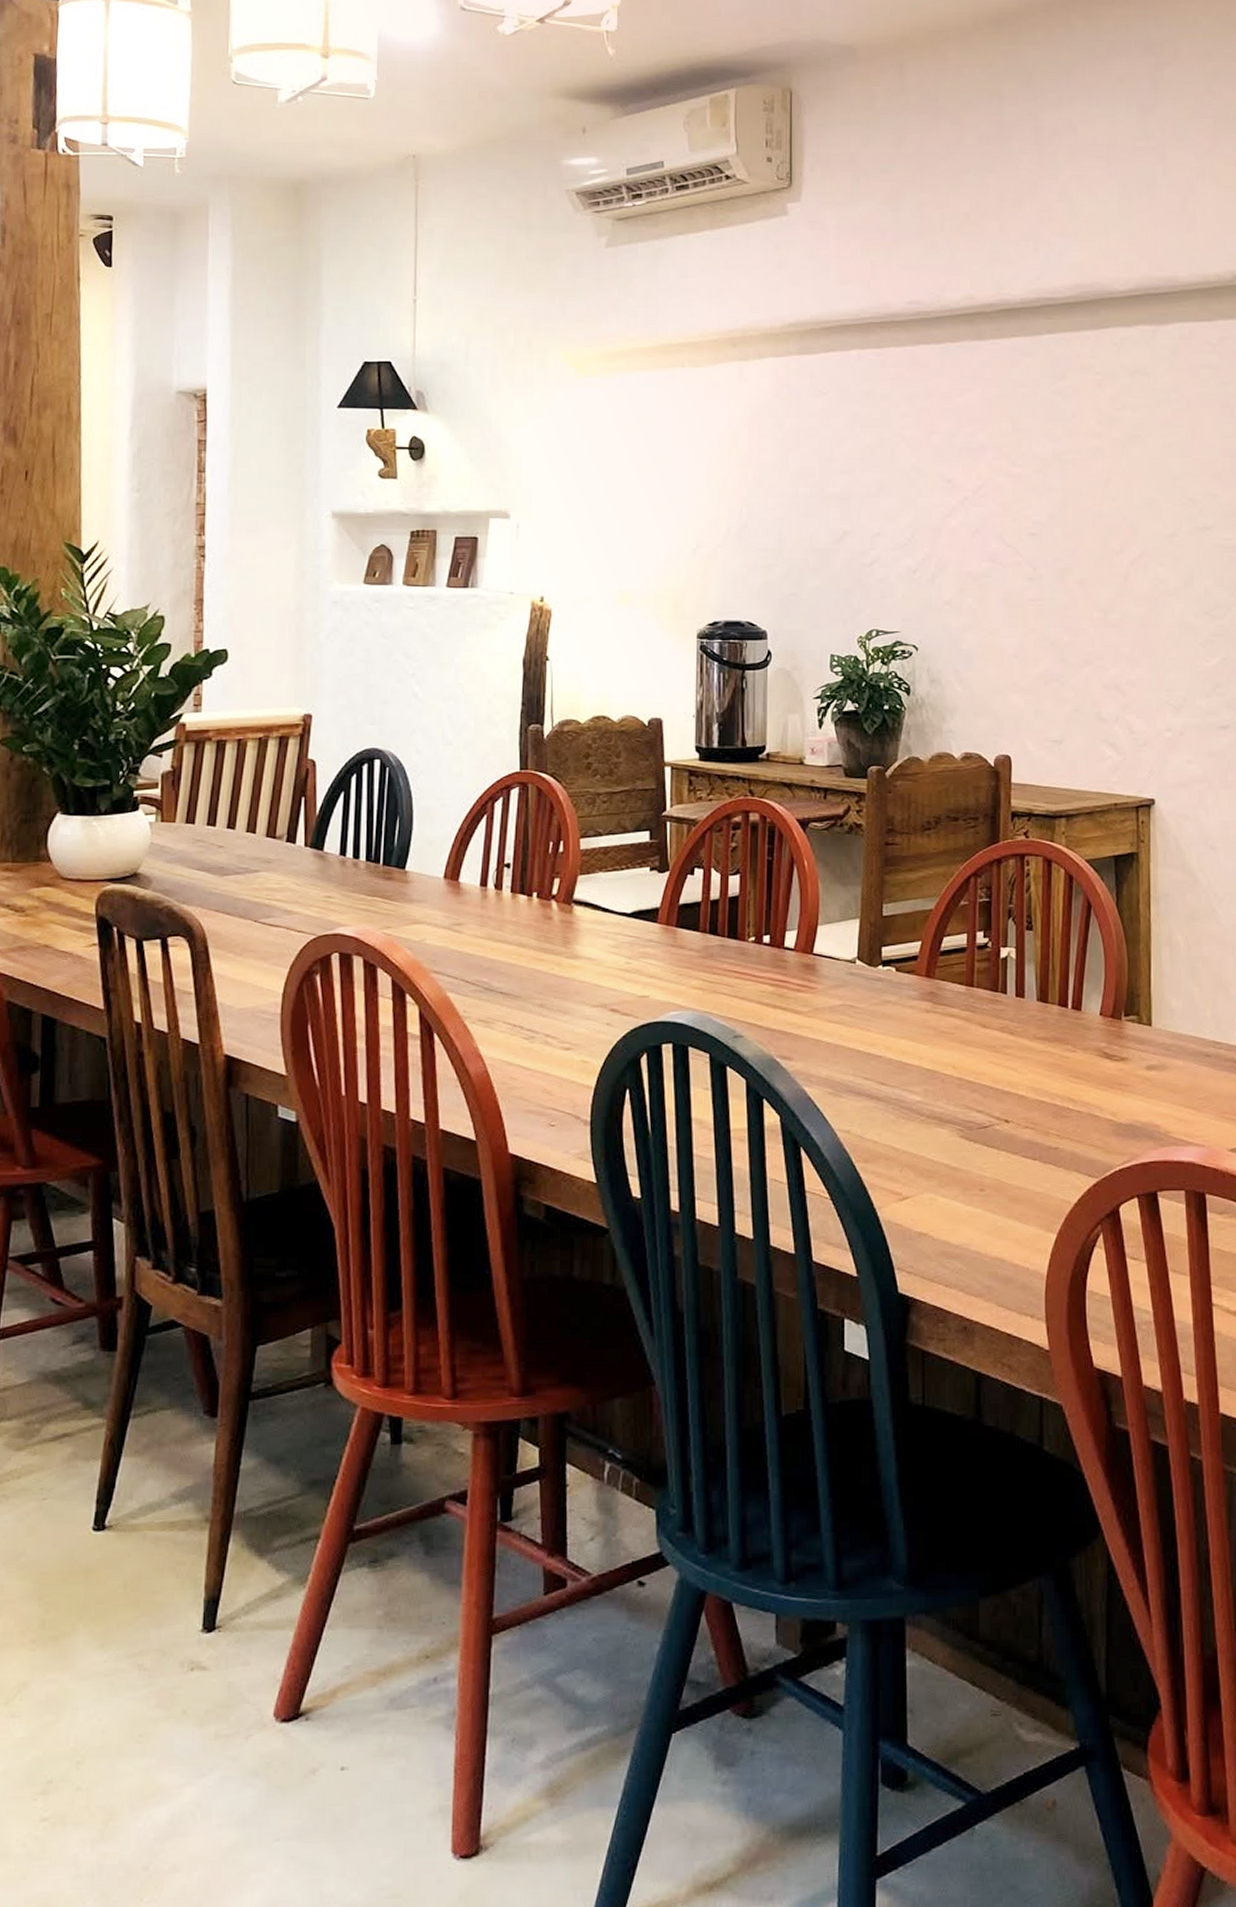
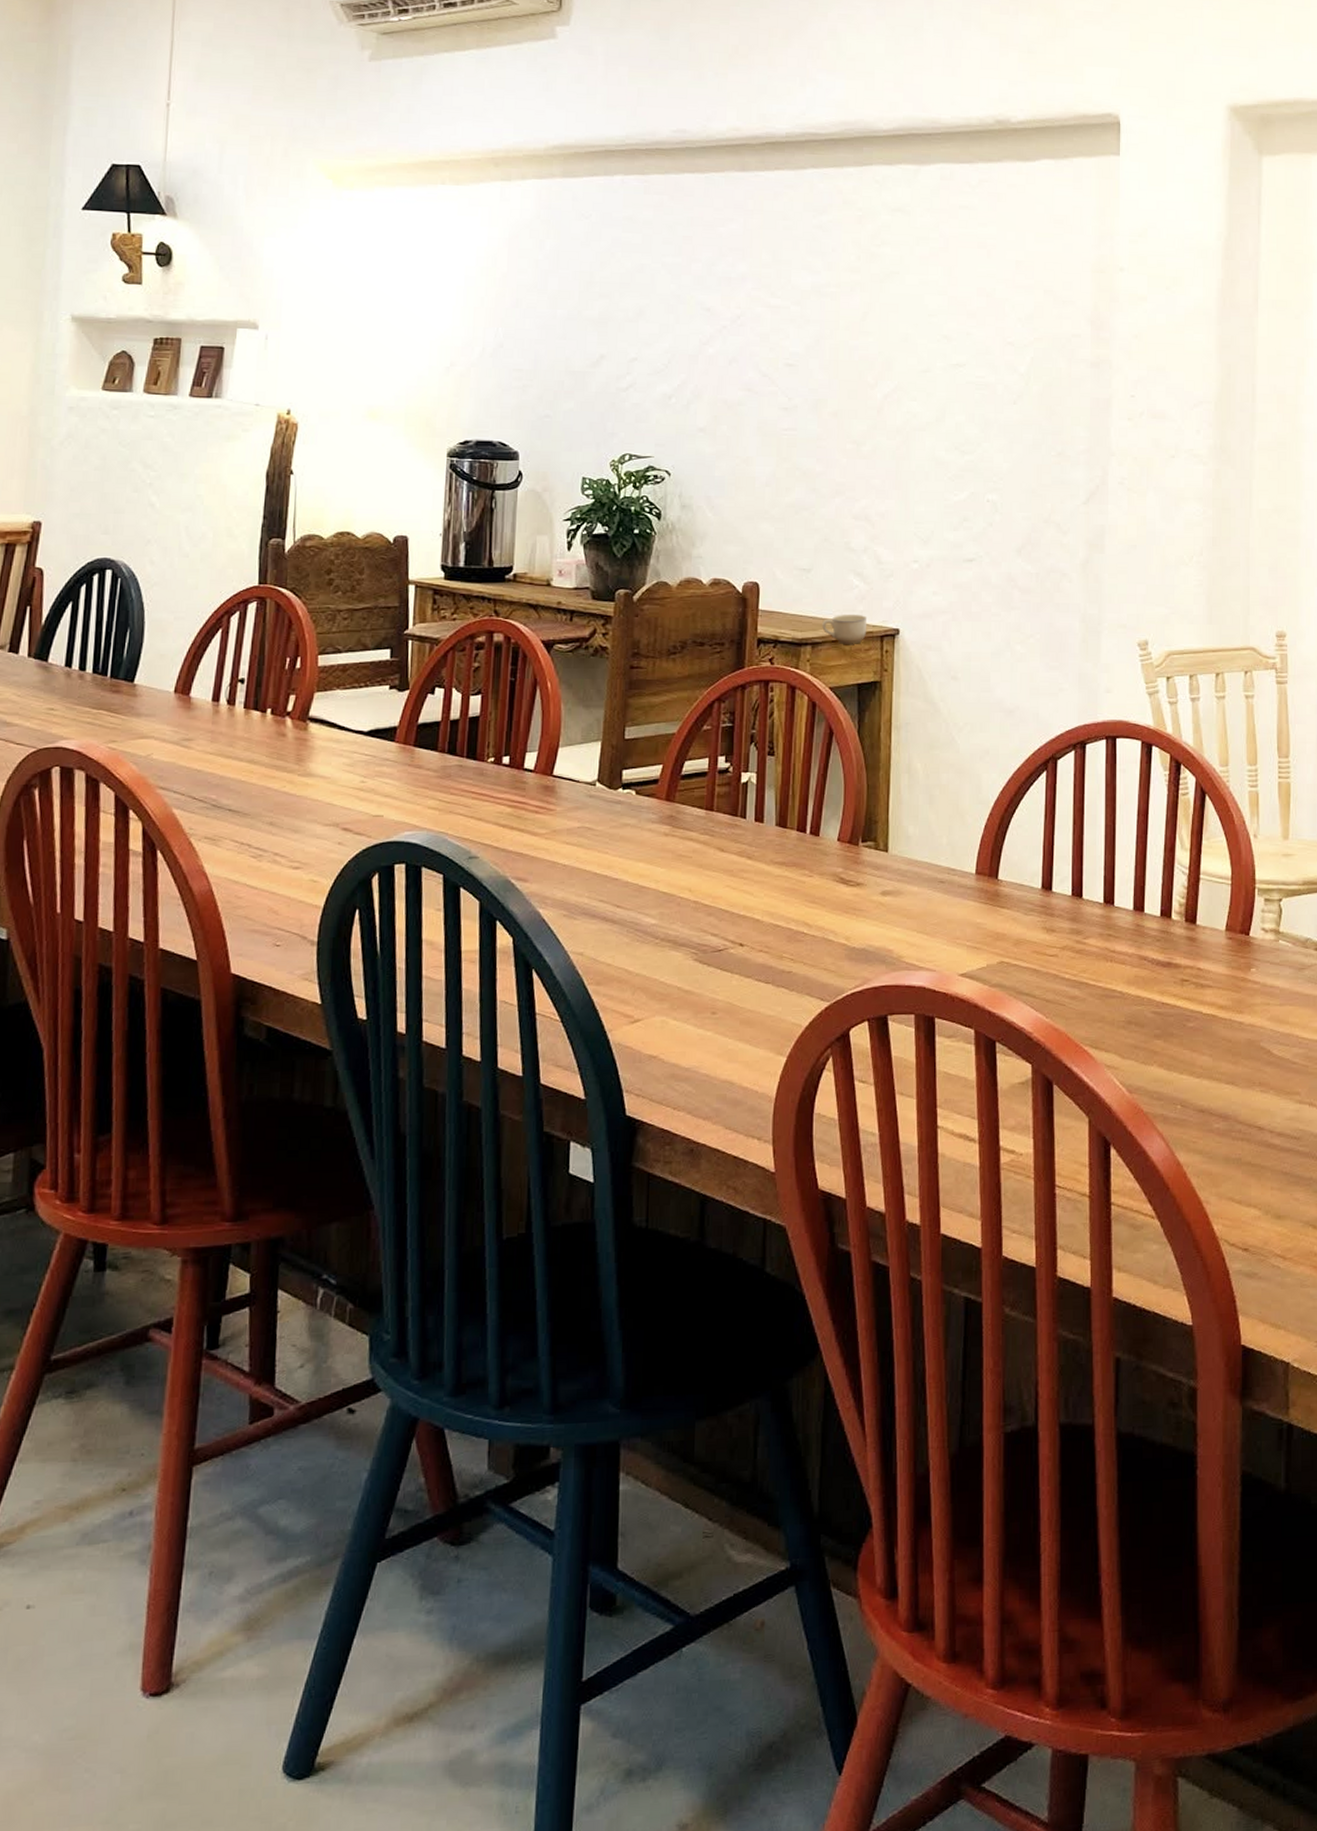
cup: none [1076,785,1122,816] -> present [822,614,868,644]

